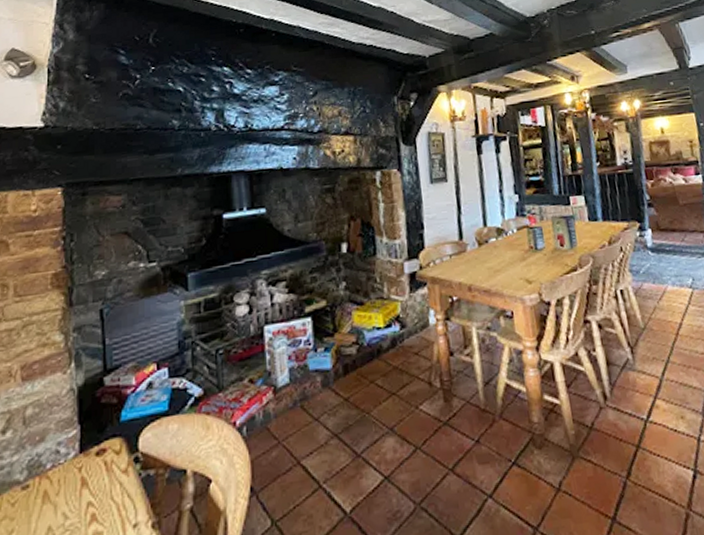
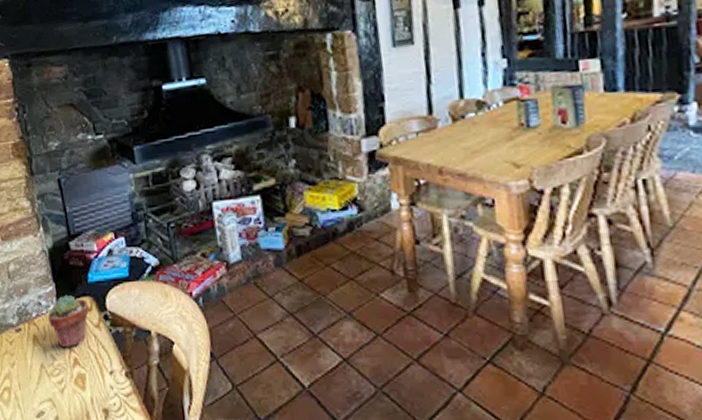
potted succulent: none [66,437,118,502] -> present [48,294,90,347]

